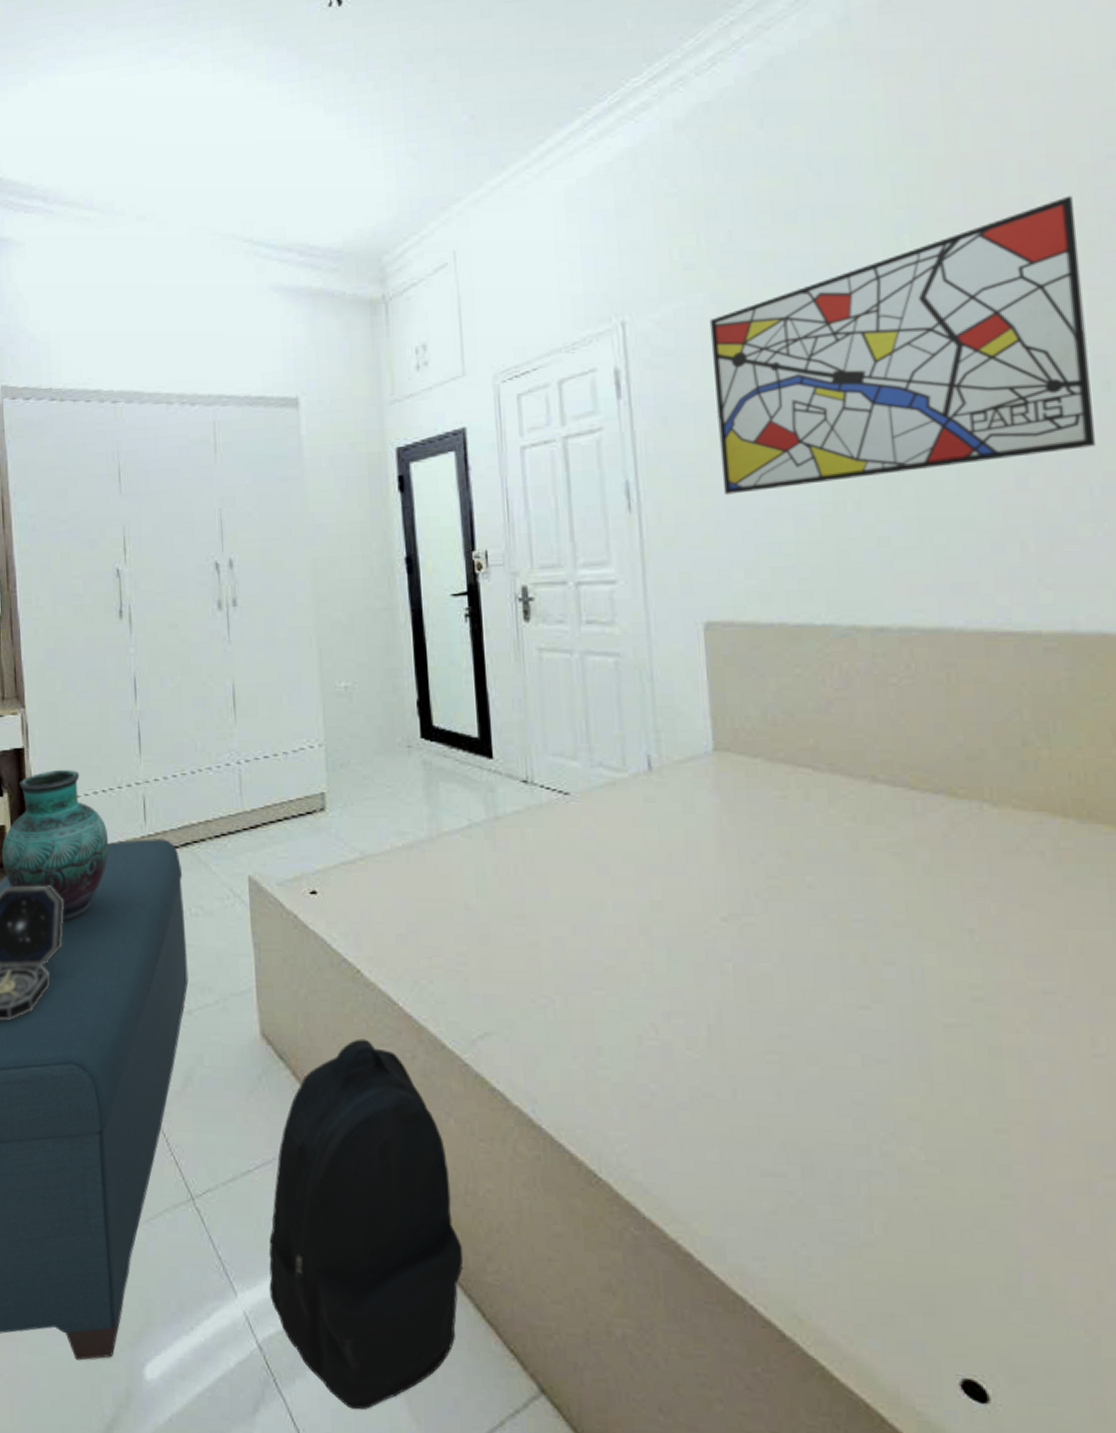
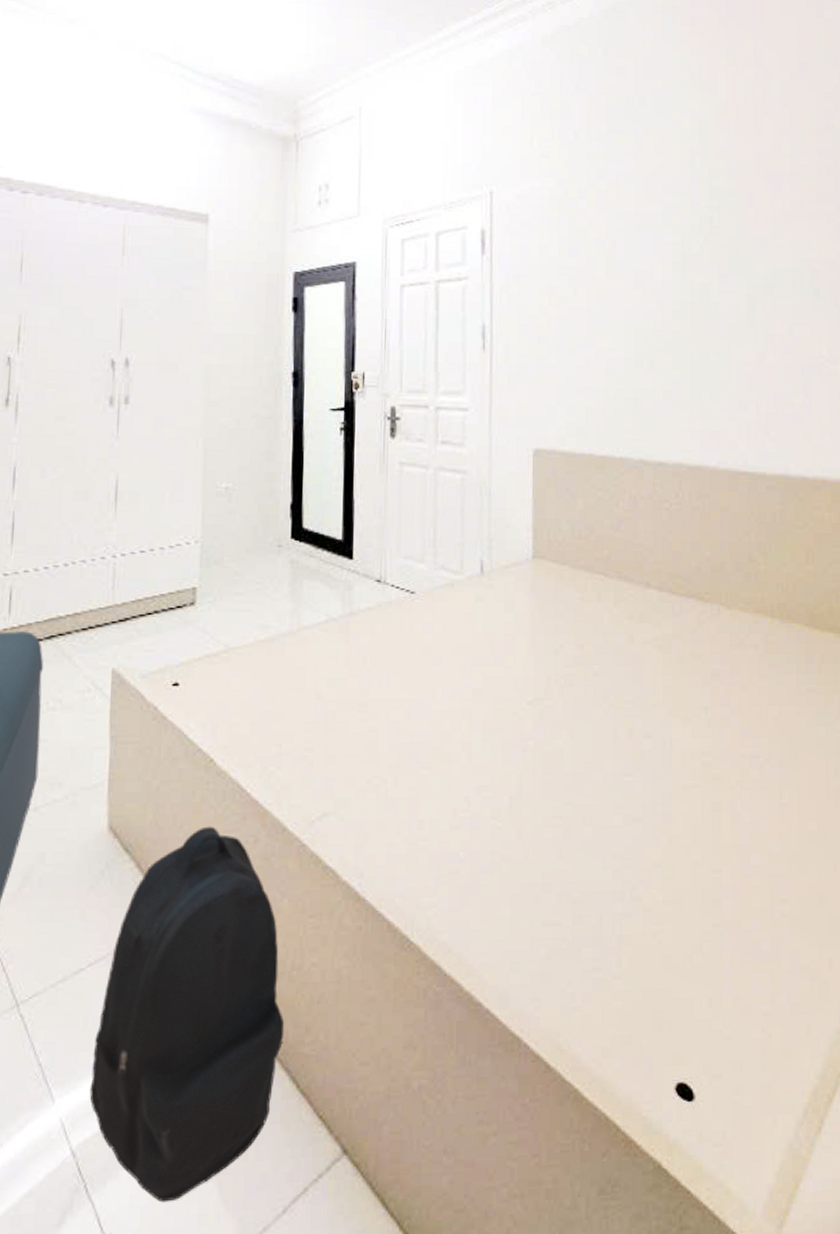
wall art: present [709,195,1097,495] -> none [556,149,808,345]

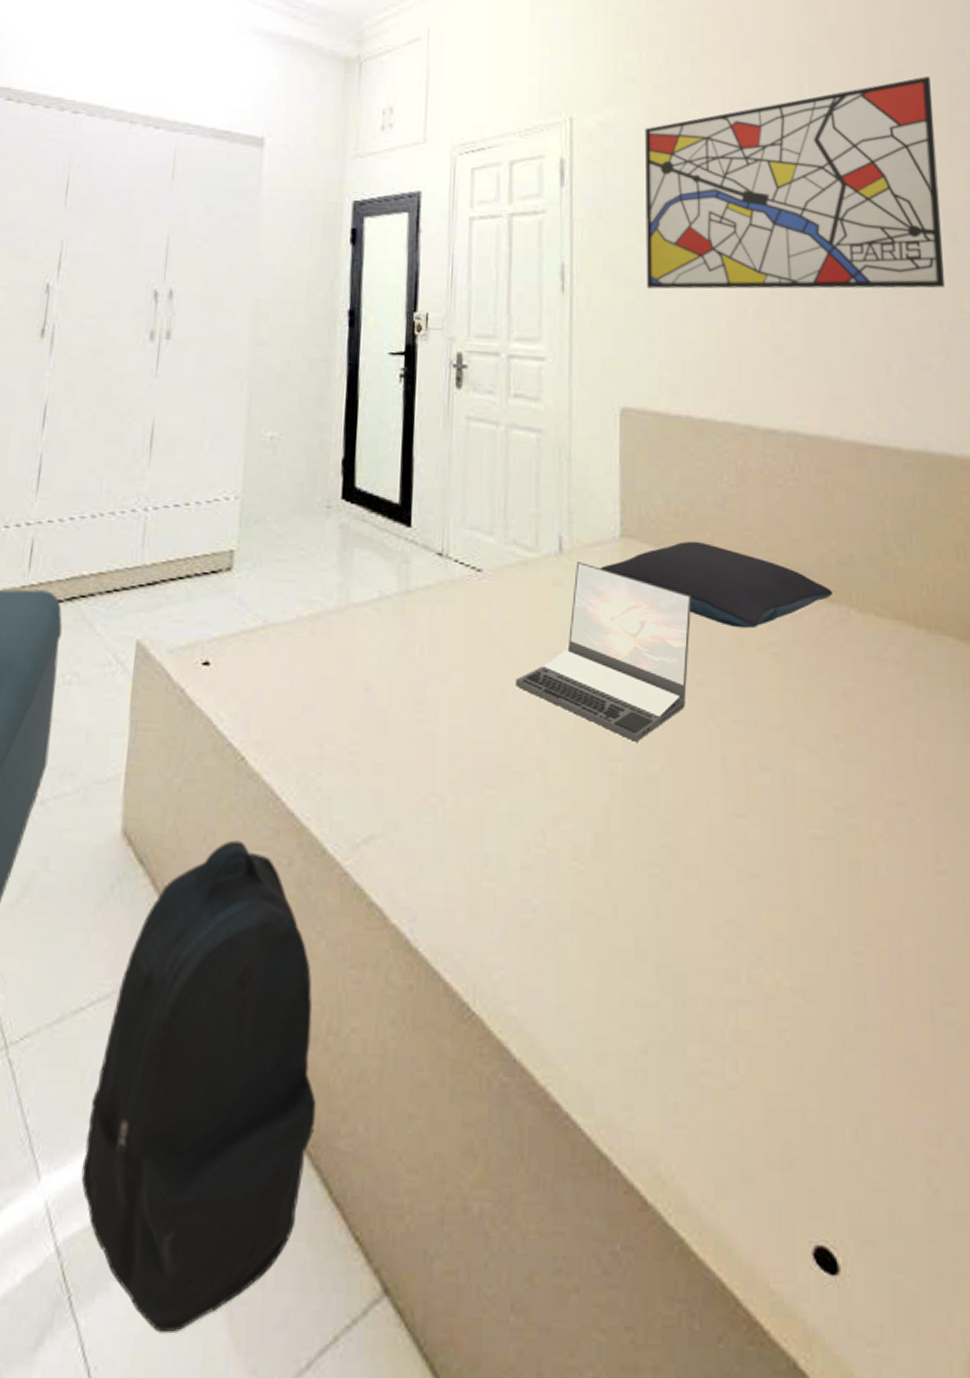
laptop: none [444,581,592,723] -> present [516,562,692,742]
pillow: none [515,558,707,627] -> present [599,541,834,629]
wall art: none [556,149,808,345] -> present [644,76,946,289]

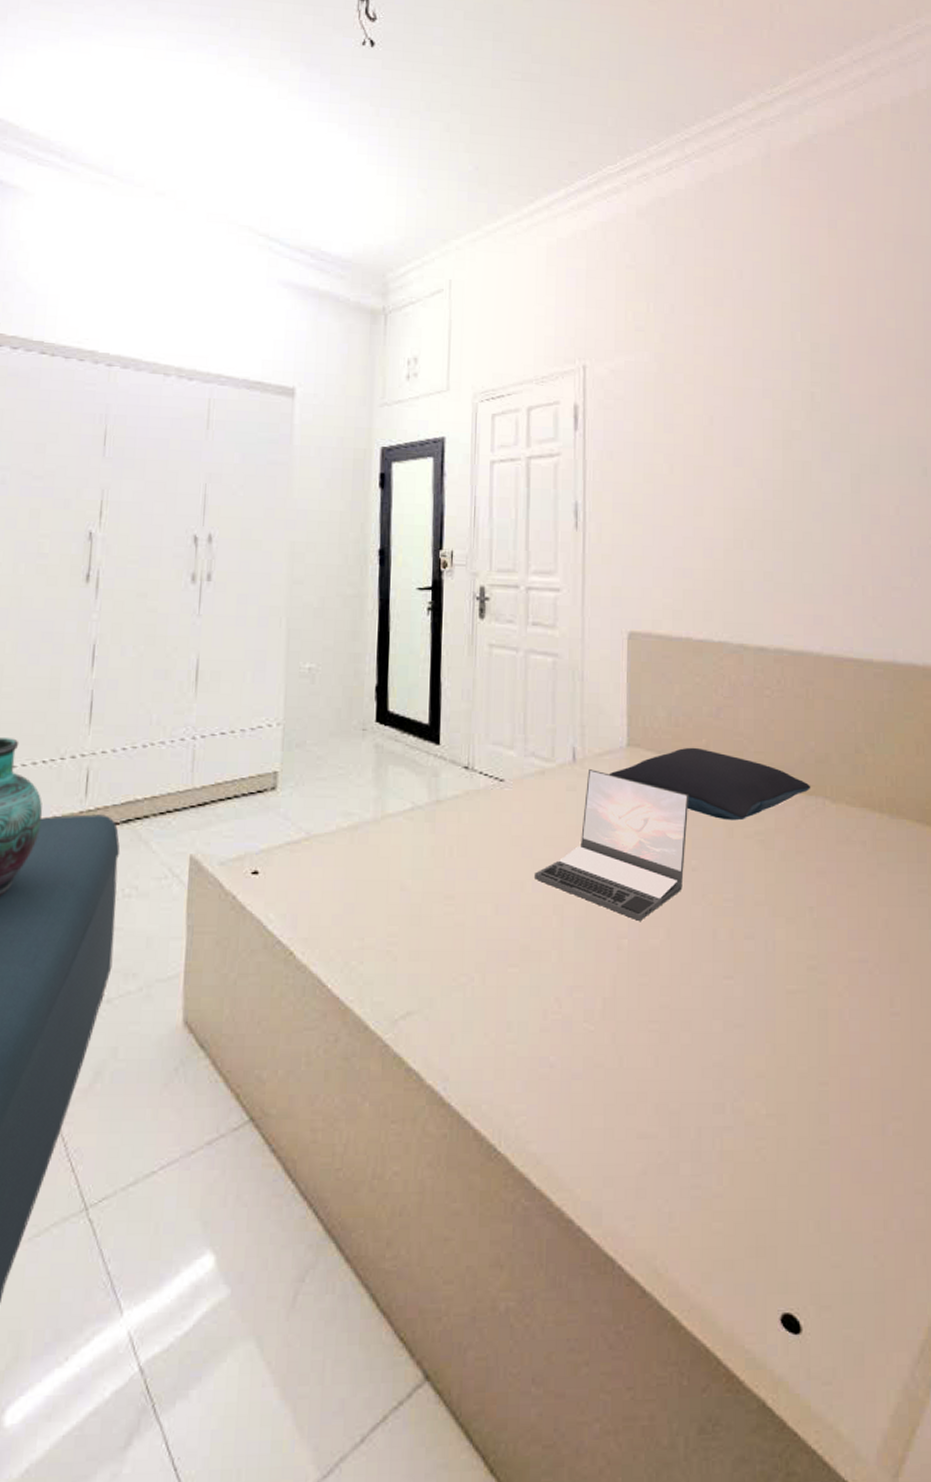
backpack: present [81,840,317,1334] -> none [159,1023,365,1427]
wall art: present [644,76,946,289] -> none [651,323,916,524]

